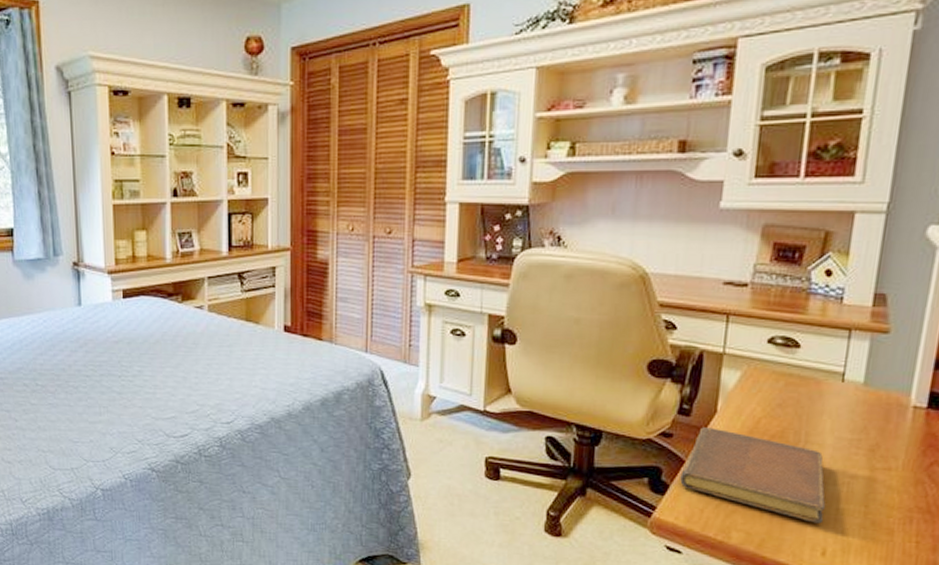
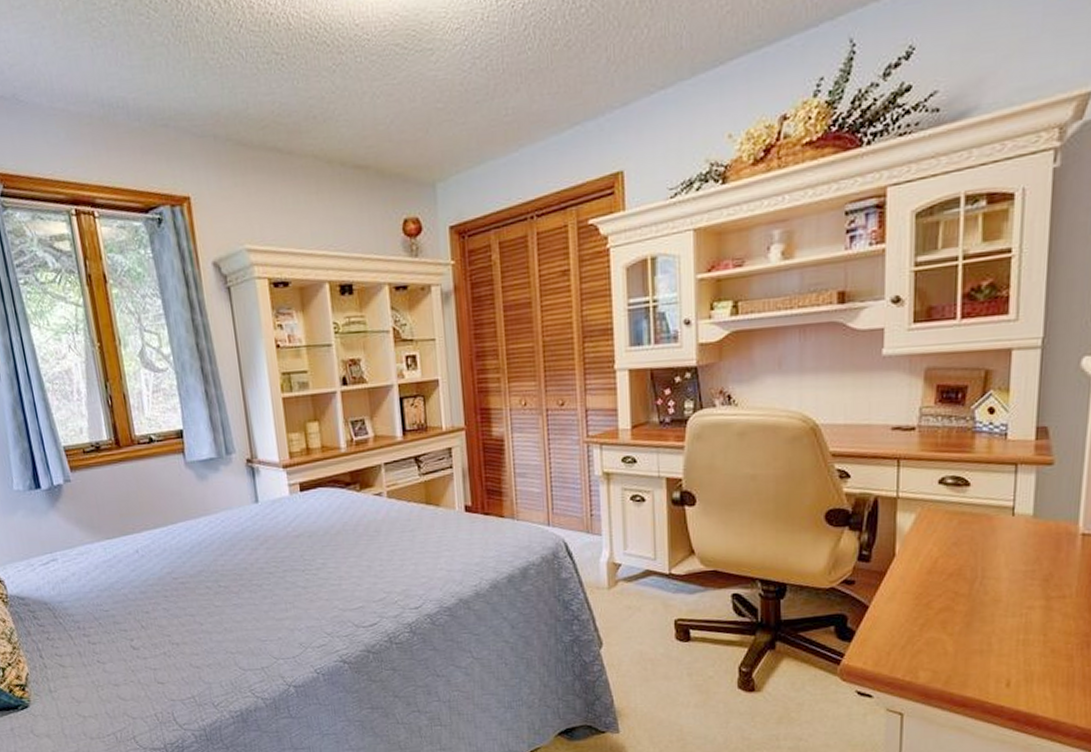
notebook: present [680,427,826,524] -> none [865,571,1007,656]

